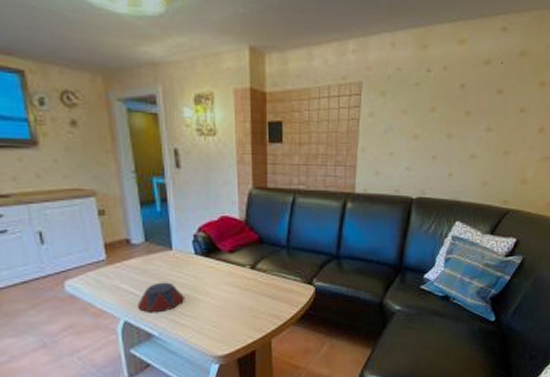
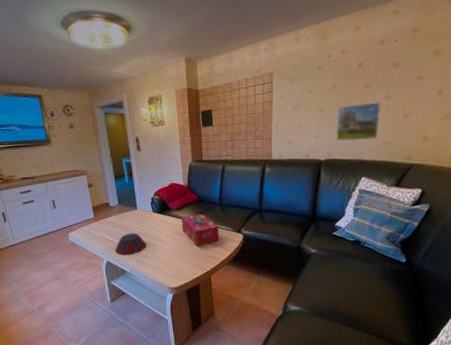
tissue box: none [234,258,285,301] -> present [181,213,220,246]
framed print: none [430,133,482,178] -> present [336,102,381,141]

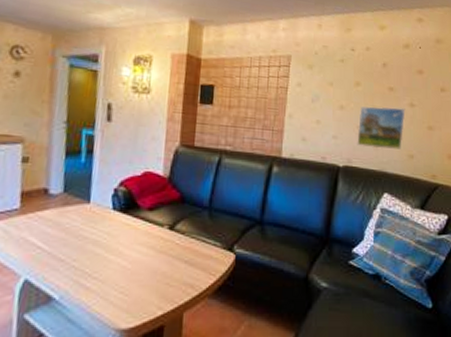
bowl: present [115,233,147,255] -> none [42,237,96,271]
tissue box: present [181,213,220,246] -> none [151,218,204,266]

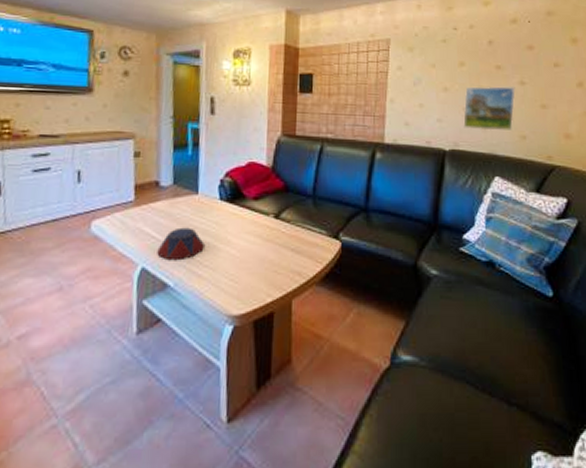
bowl: none [42,237,96,271] -> present [157,227,206,259]

